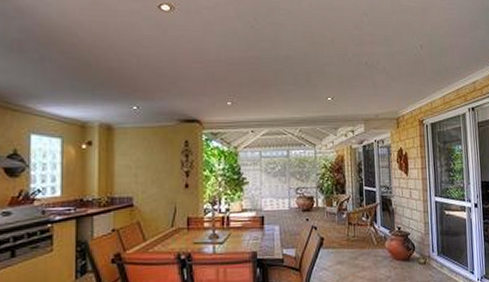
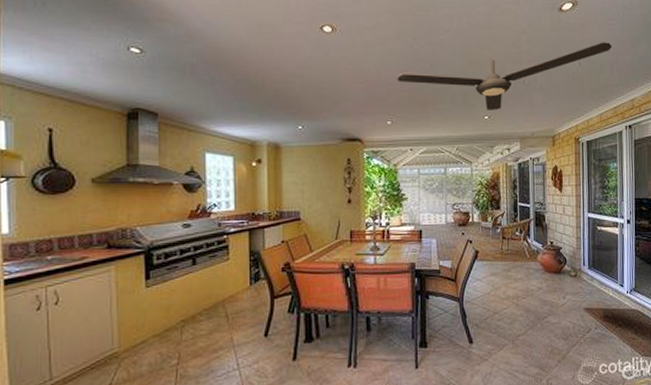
ceiling fan: none [236,25,453,92] -> present [396,42,613,110]

